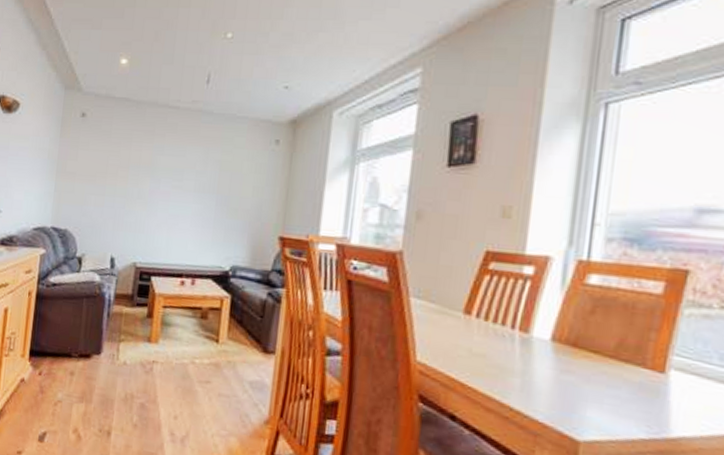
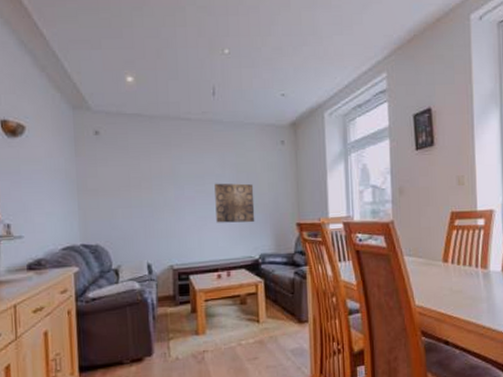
wall art: none [189,180,236,228] -> present [214,183,255,223]

